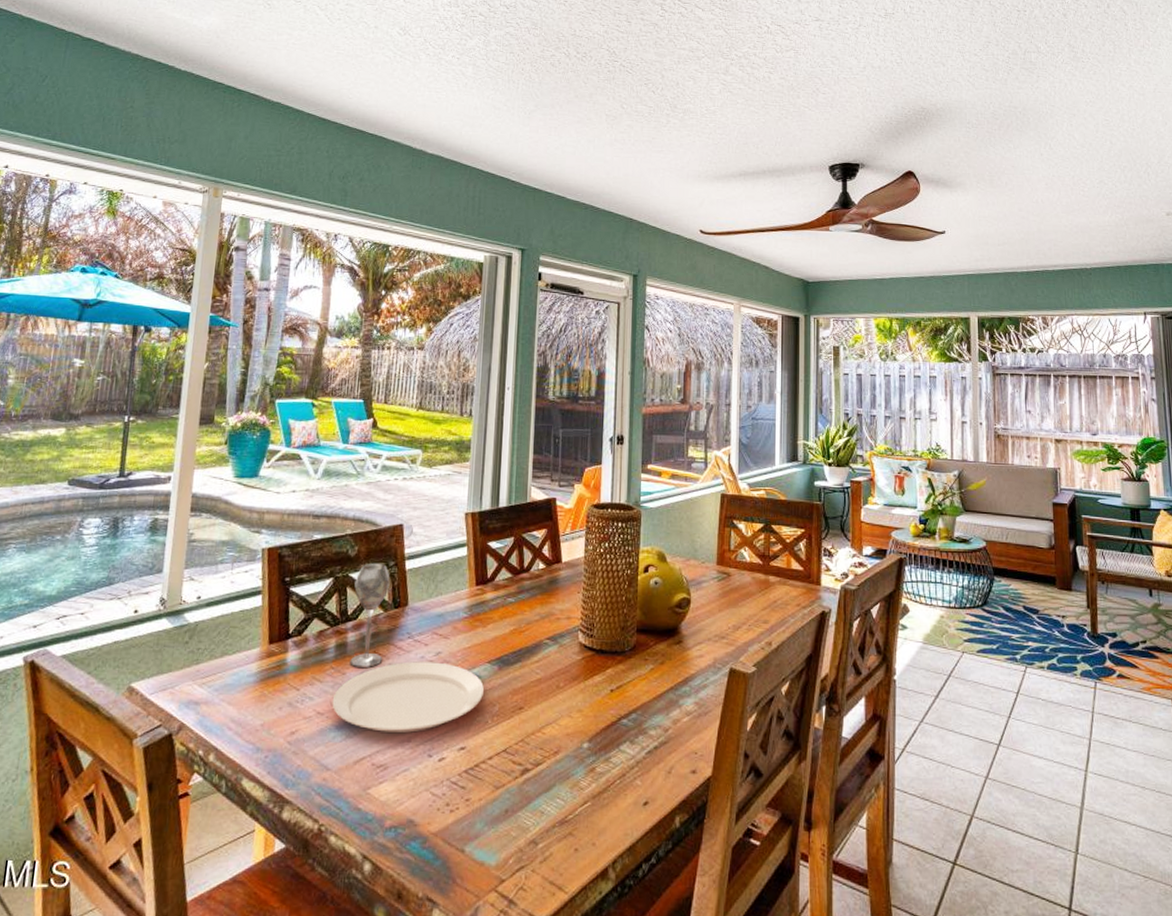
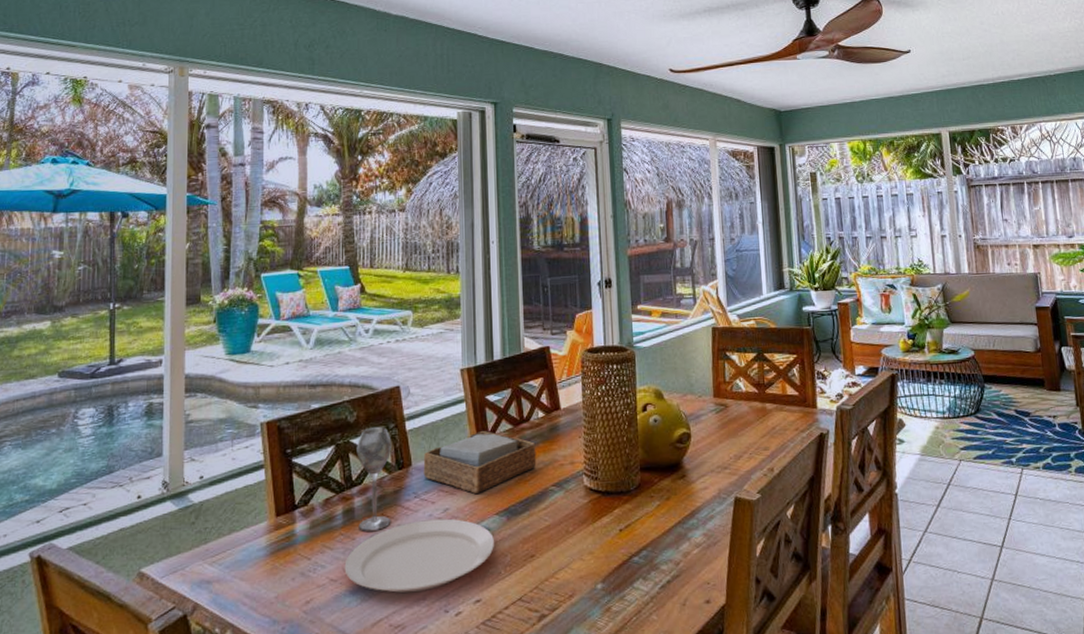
napkin holder: none [419,577,534,640] -> present [423,431,537,494]

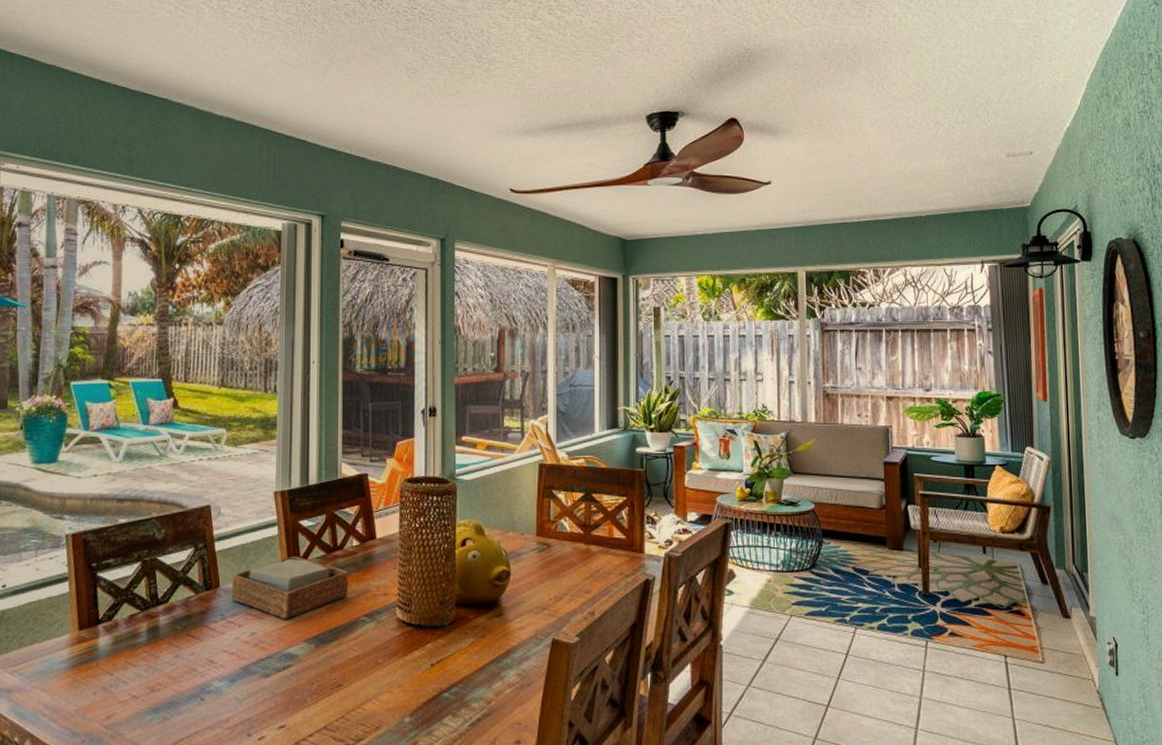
plate: present [344,518,495,594] -> none [147,642,302,715]
wineglass: present [356,426,392,531] -> none [163,545,200,650]

